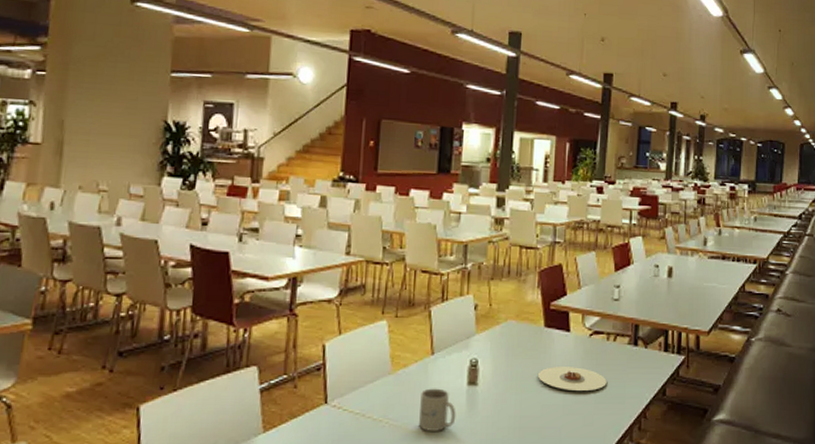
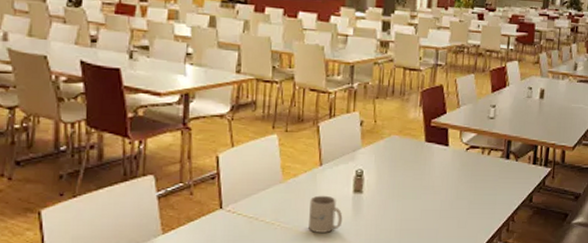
plate: present [538,367,607,391] -> none [418,177,480,198]

